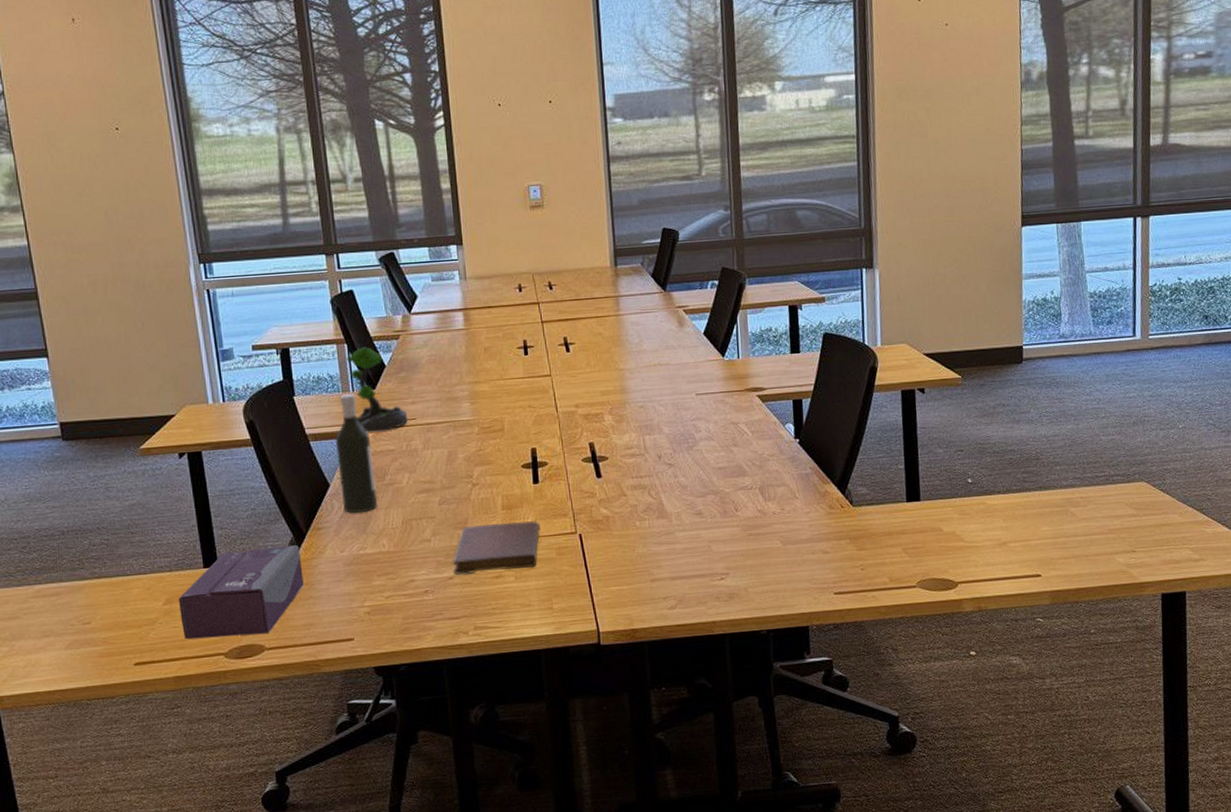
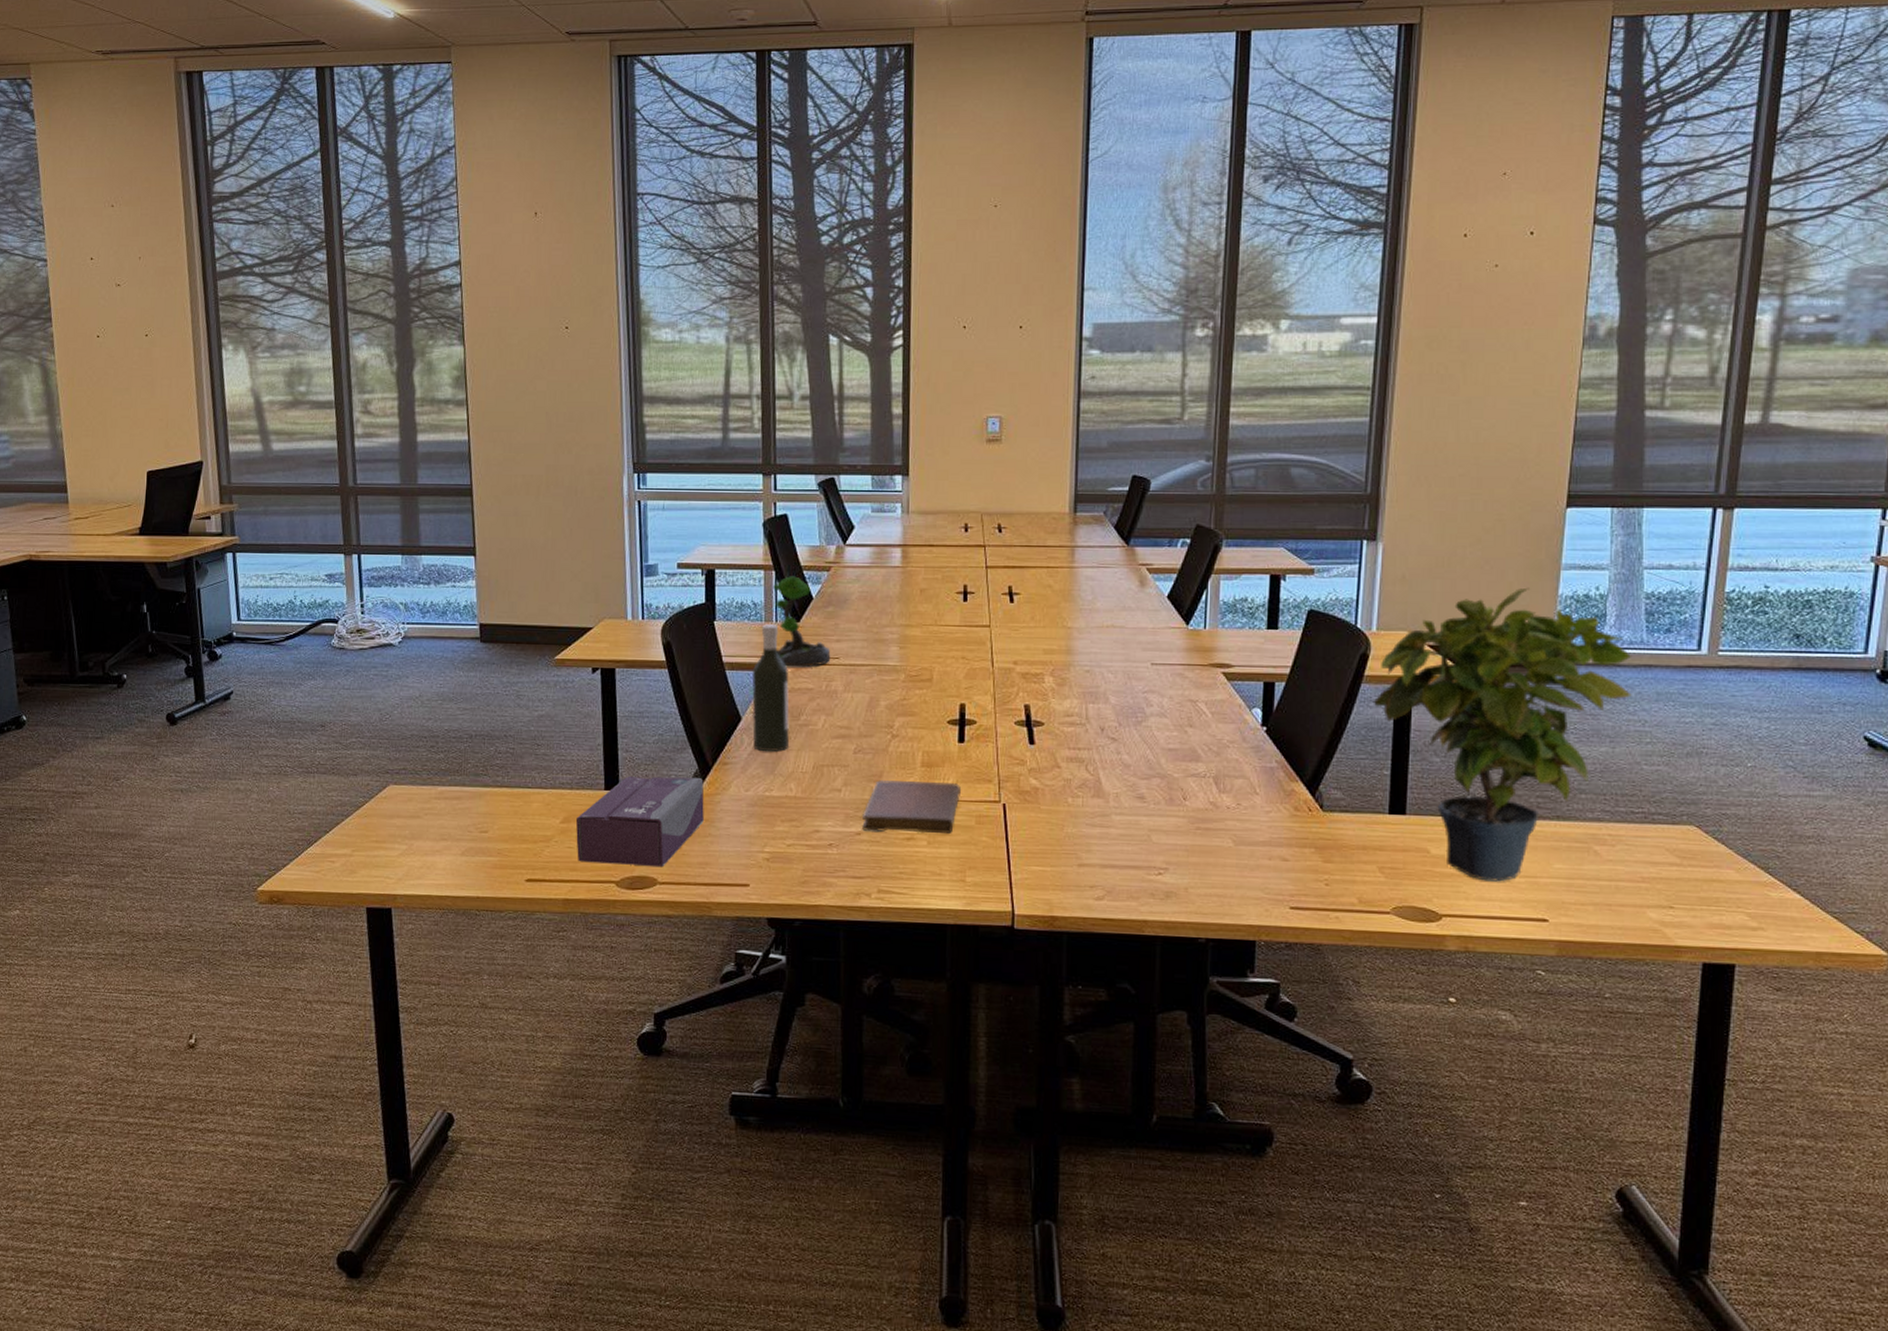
potted plant: none [884,297,1087,549] -> present [1373,587,1632,882]

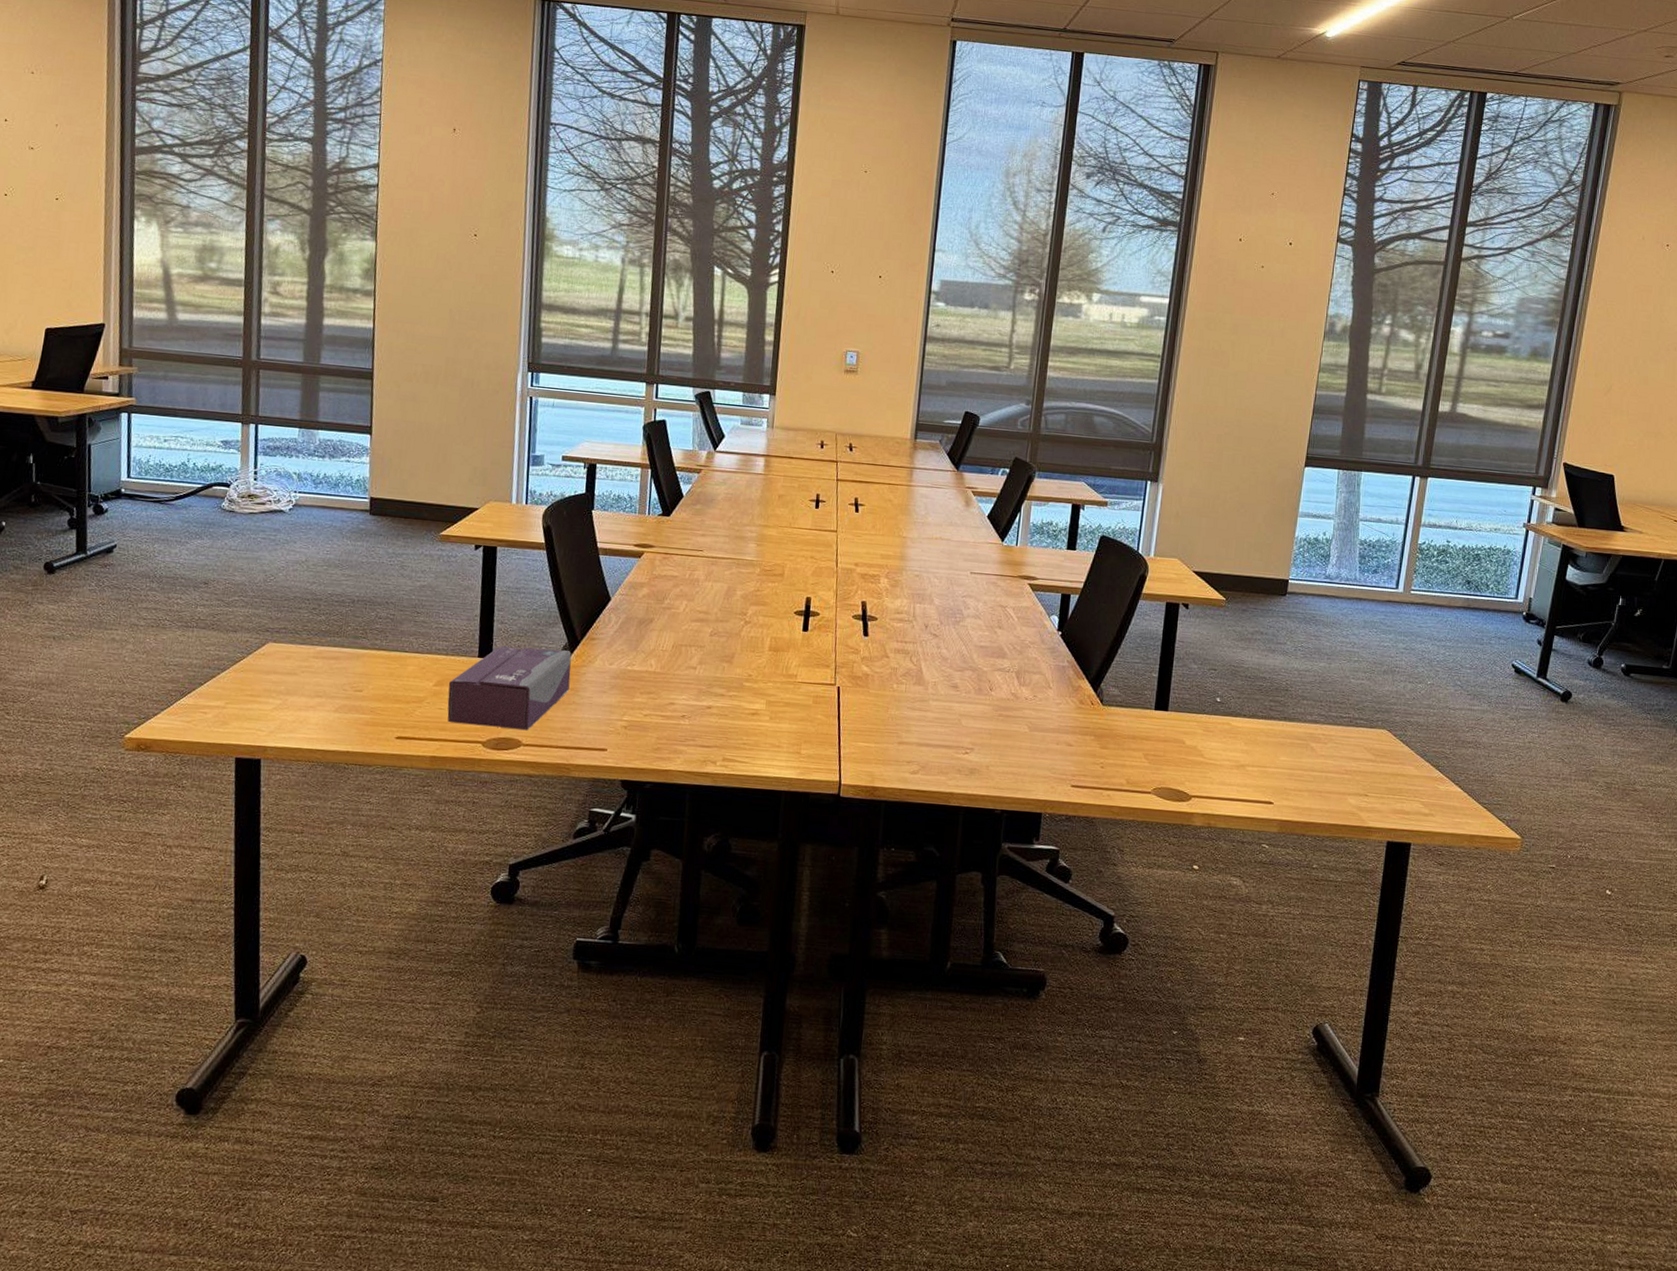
bottle: present [752,623,790,752] -> none [620,515,657,631]
plant: present [773,576,831,668] -> none [647,475,696,557]
notebook: present [862,780,961,833] -> none [713,661,802,711]
potted plant: present [1373,587,1632,882] -> none [1147,529,1348,770]

